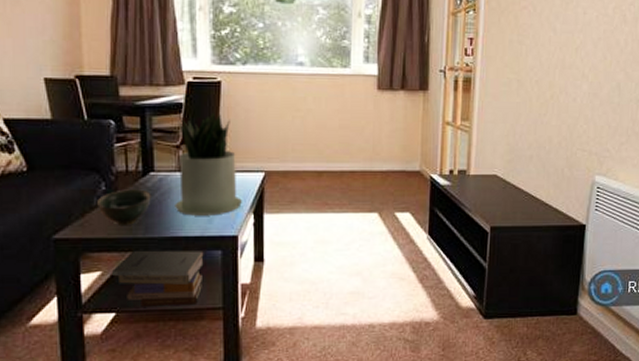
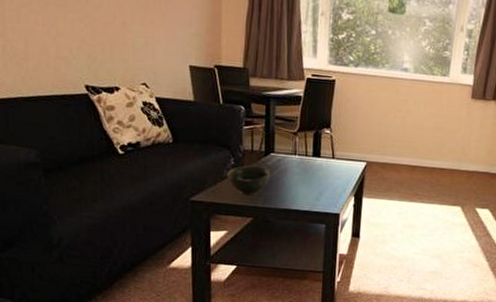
books: present [111,250,204,307] -> none [235,217,311,266]
planter: present [175,112,243,216] -> none [289,106,347,195]

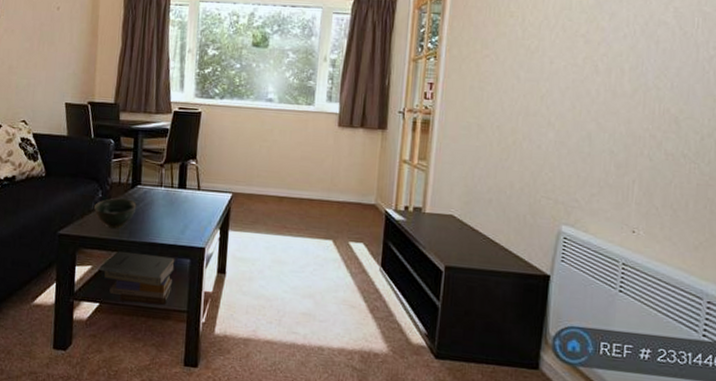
books: none [235,217,311,266] -> present [99,251,175,305]

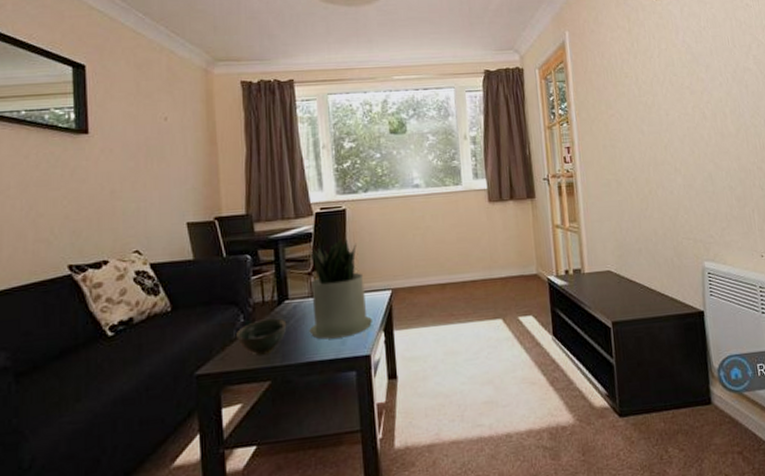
books: present [99,251,175,305] -> none [251,373,340,437]
planter: none [155,138,212,228] -> present [308,238,373,340]

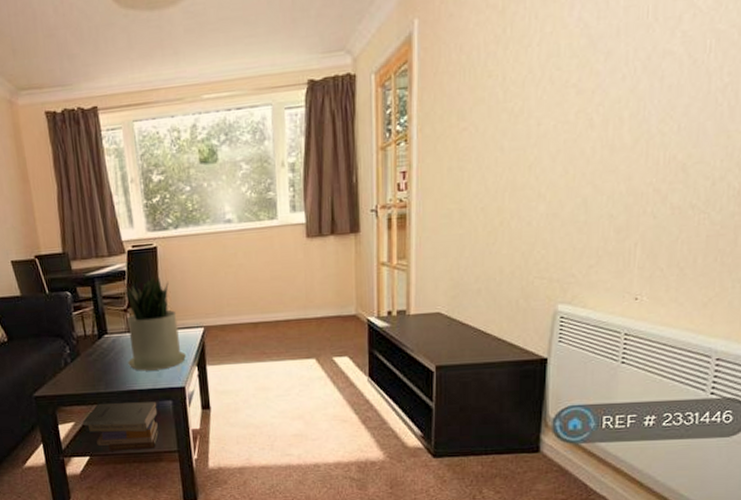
bowl: present [237,318,287,357] -> none [64,350,108,384]
books: none [251,373,340,437] -> present [82,401,159,451]

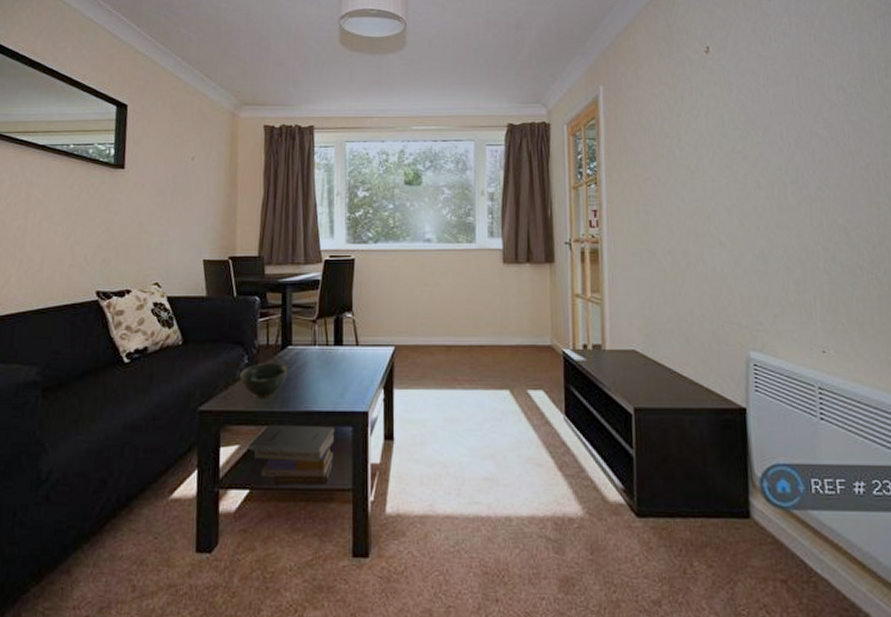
bowl: none [64,350,108,384] -> present [240,362,288,400]
planter: present [122,276,187,371] -> none [309,288,374,390]

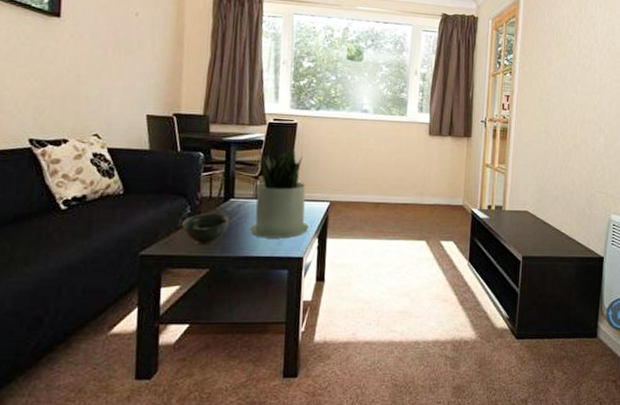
books: present [247,424,335,485] -> none [188,267,272,320]
planter: none [309,288,374,390] -> present [249,149,310,239]

